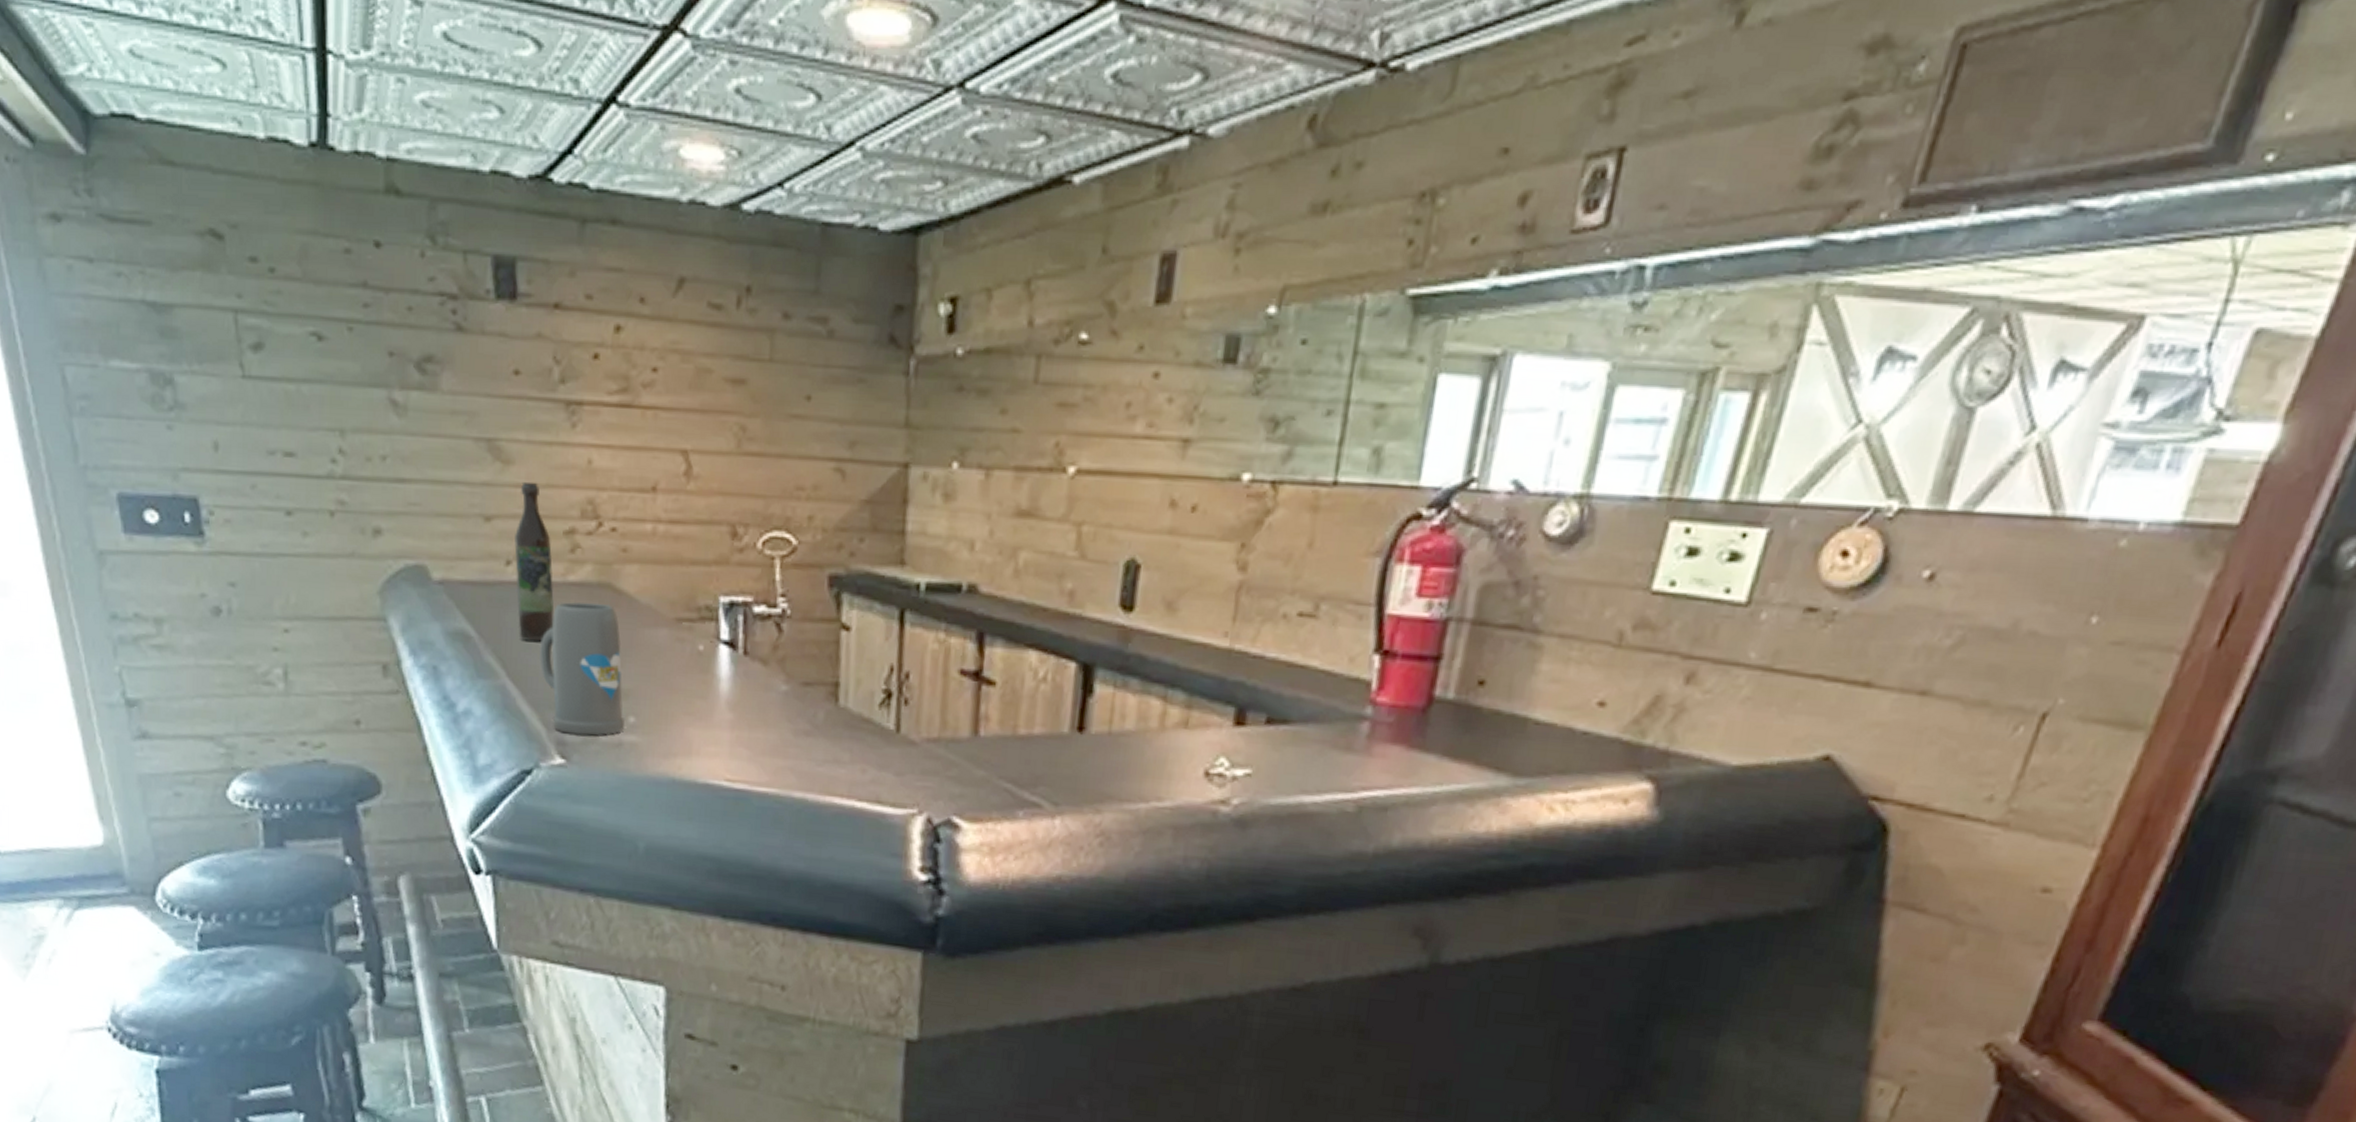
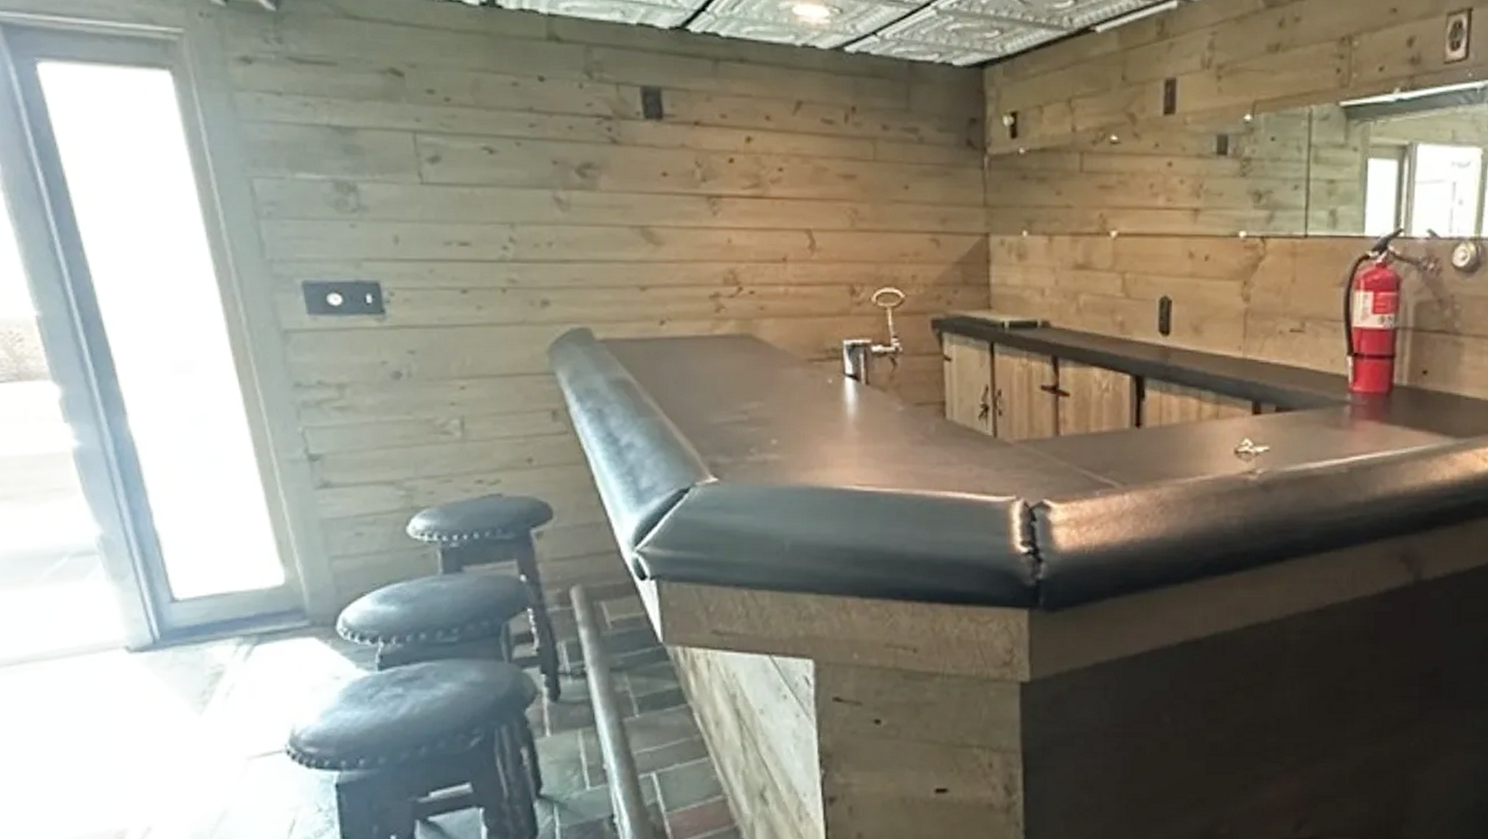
wine bottle: present [514,481,555,642] -> none [667,258,704,384]
beer mug: present [539,602,624,736] -> none [692,351,768,457]

